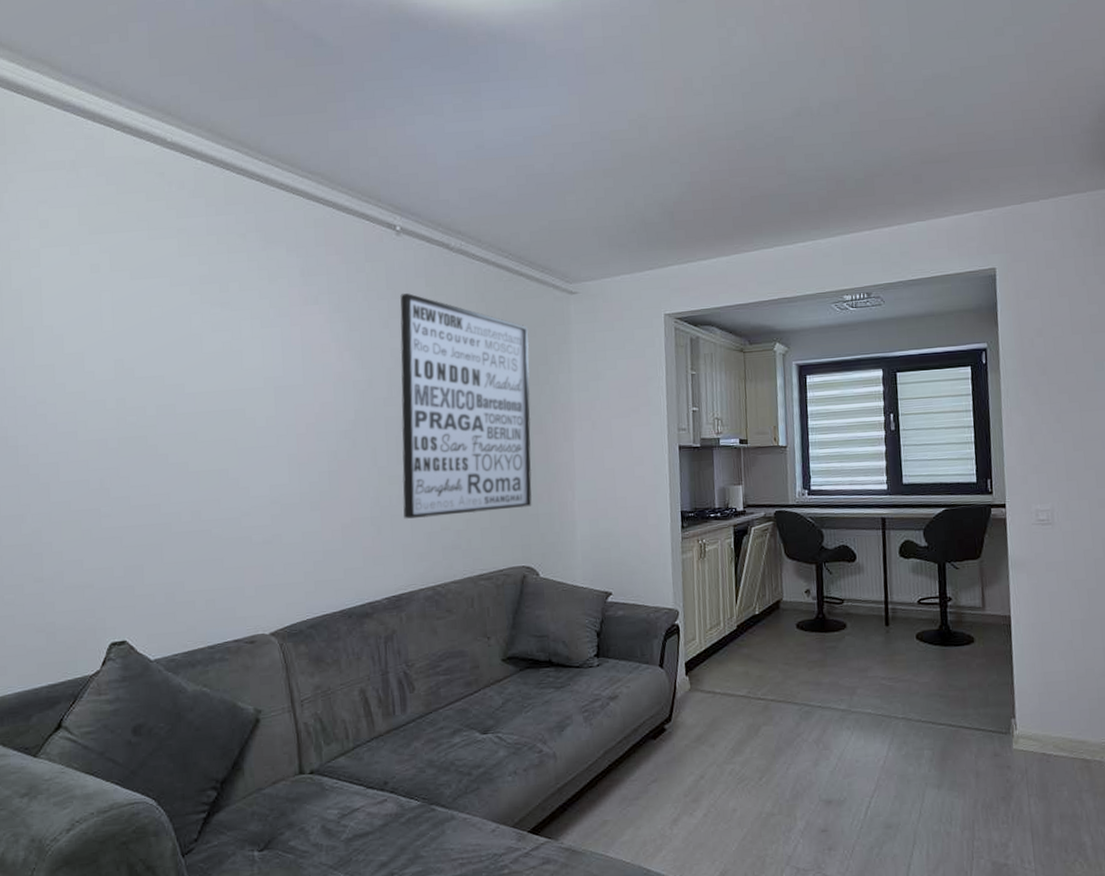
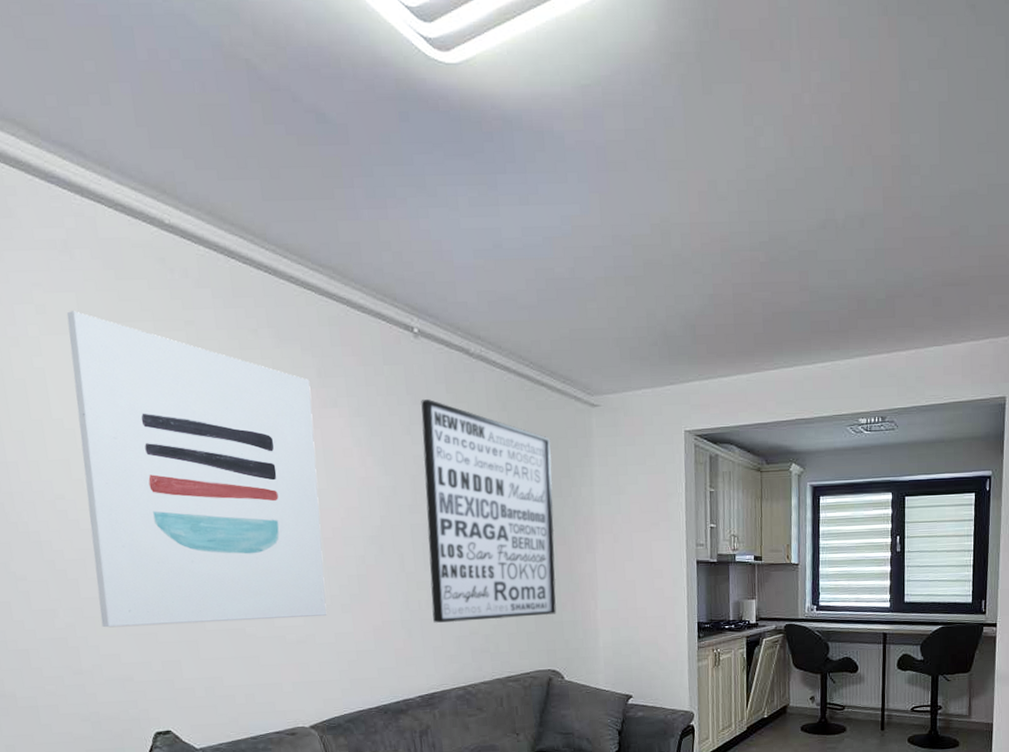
wall art: none [67,224,296,533] -> present [66,311,327,628]

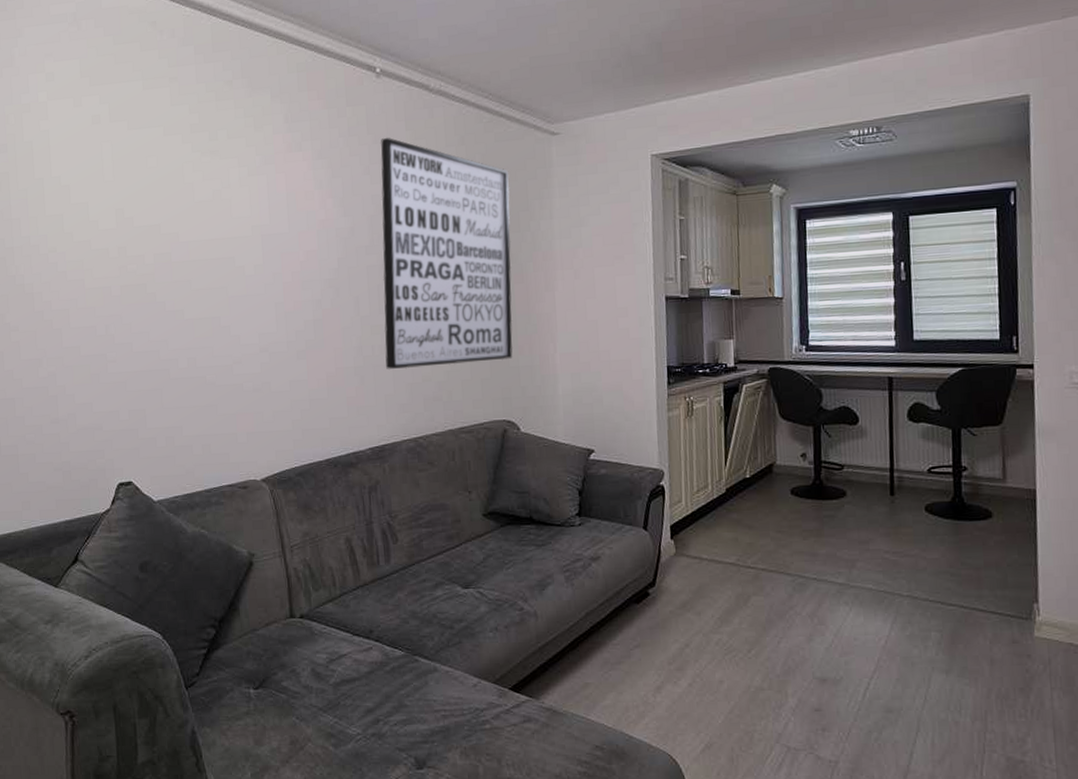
wall art: present [66,311,327,628] -> none [71,76,283,377]

